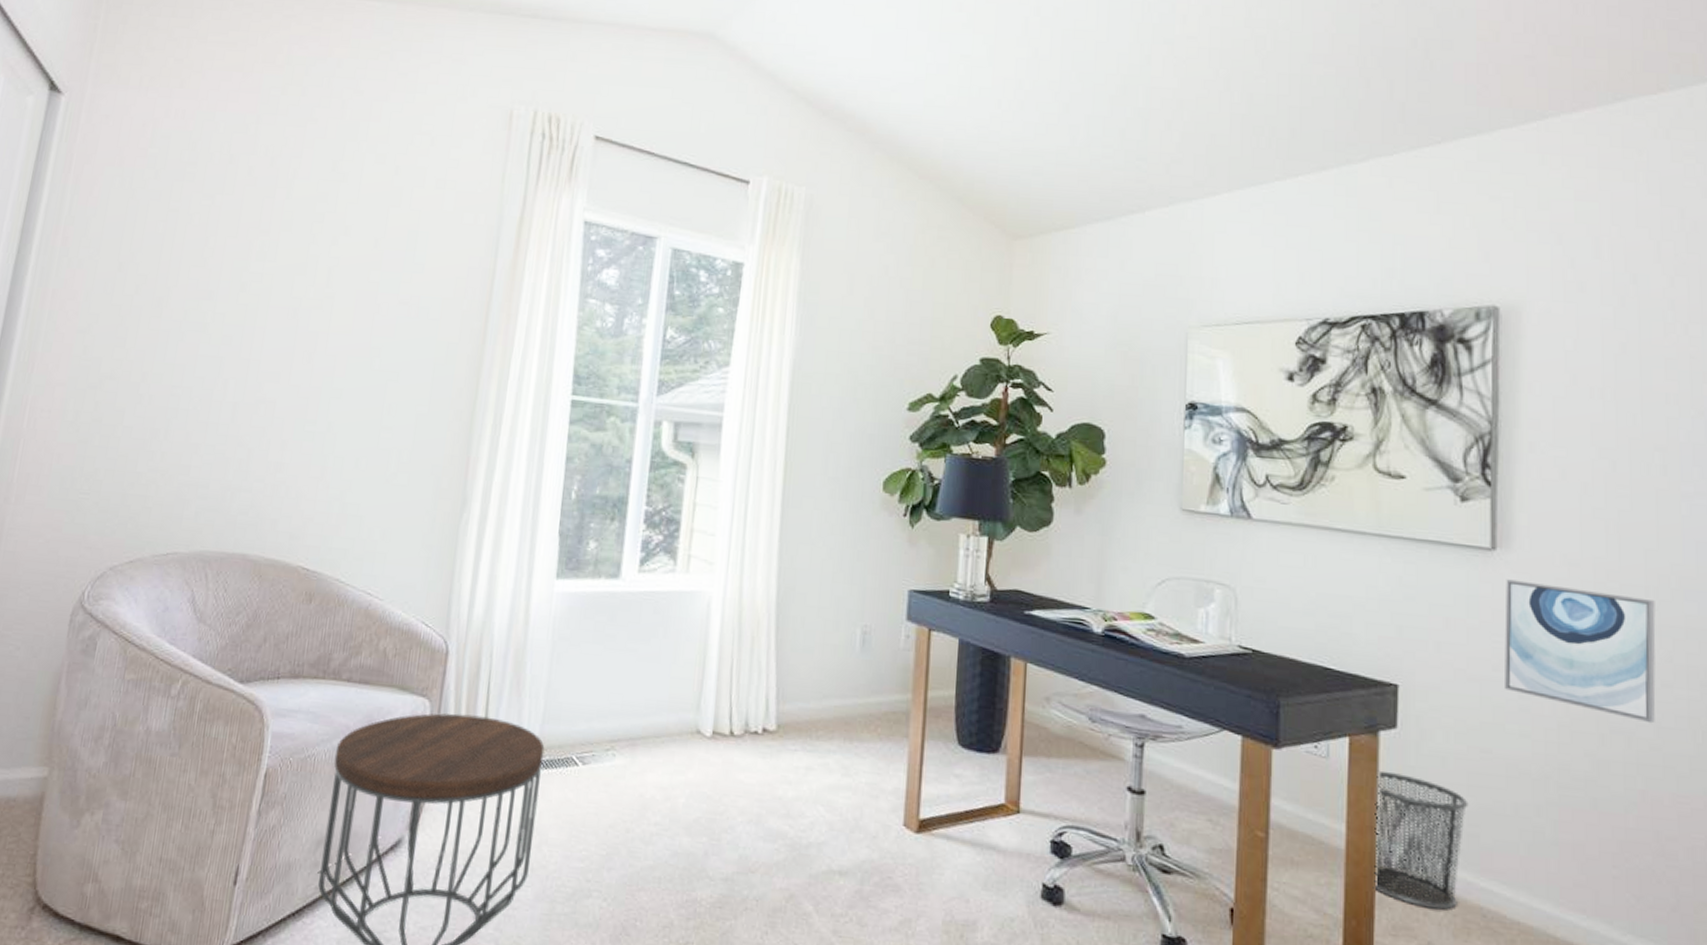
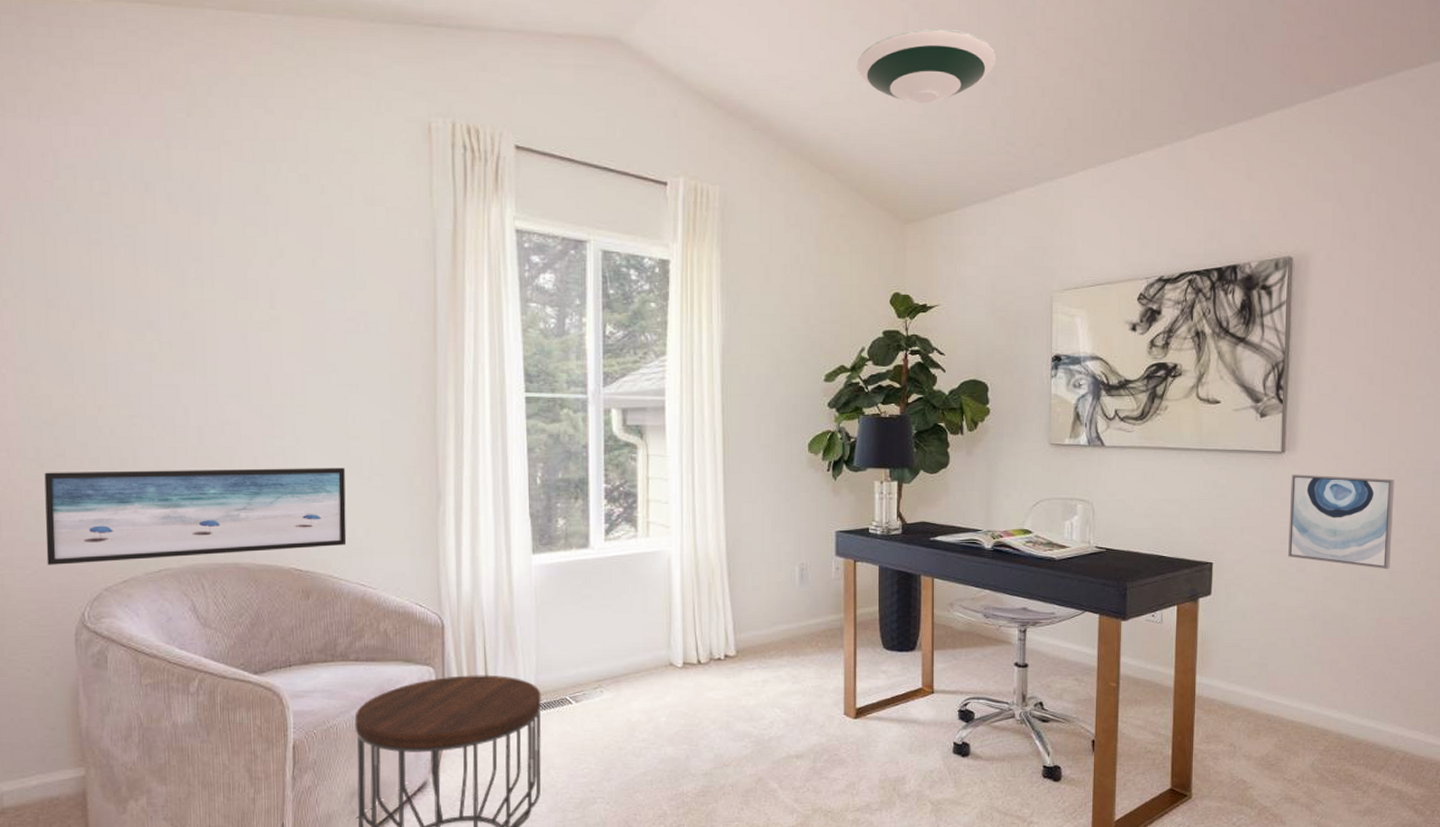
wall art: none [60,437,372,547] -> present [44,467,347,565]
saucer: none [967,34,1128,112] -> present [857,29,997,104]
waste bin: present [1372,770,1468,910] -> none [1193,627,1260,720]

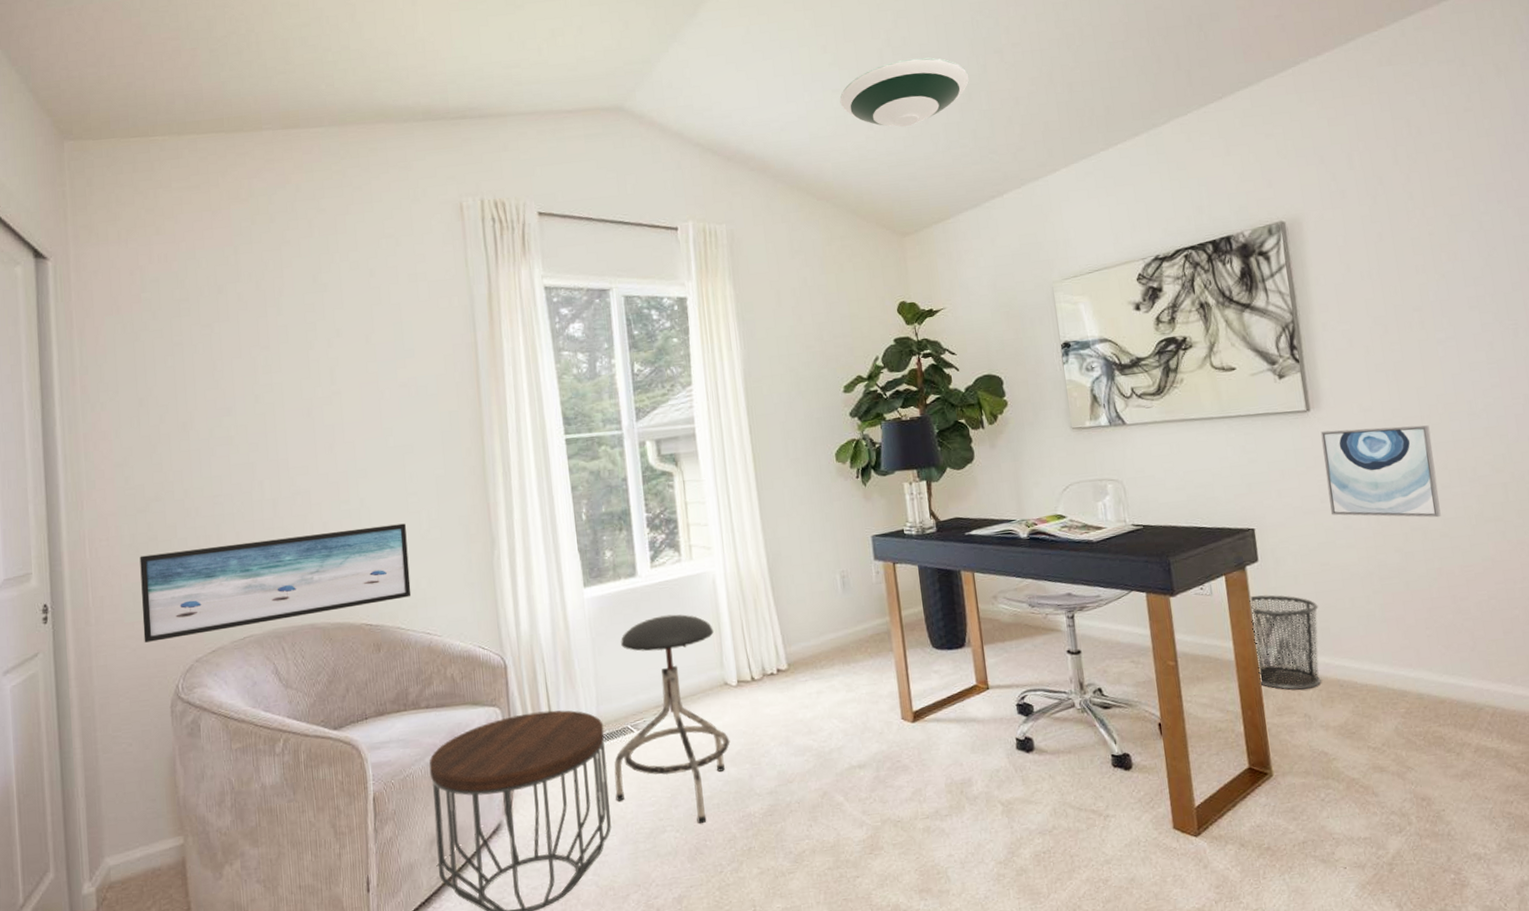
stool: none [547,590,670,799] -> present [614,614,730,824]
waste bin: none [1193,627,1260,720] -> present [1248,595,1321,690]

